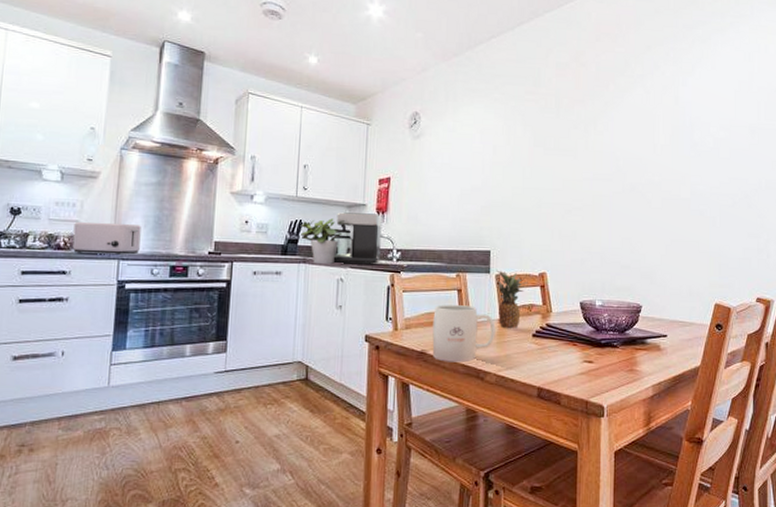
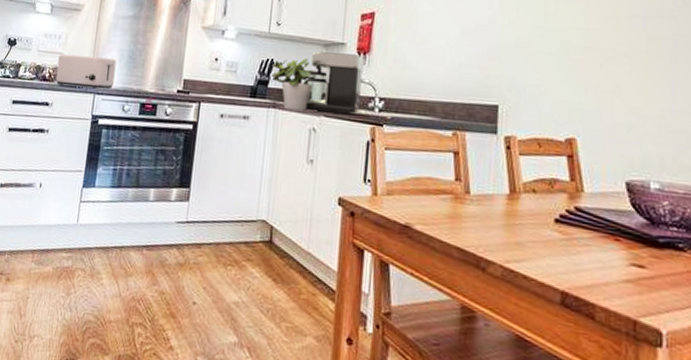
mug: present [432,305,496,363] -> none [419,169,503,246]
fruit: present [496,270,528,329] -> none [506,130,550,210]

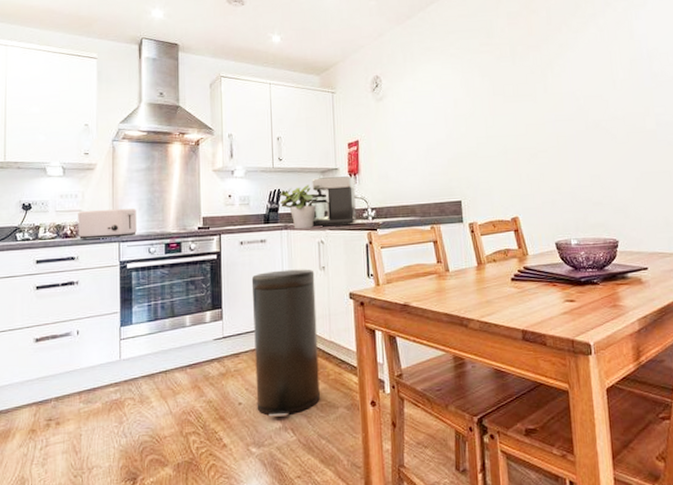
pedal bin: none [212,154,300,331] -> present [251,269,320,417]

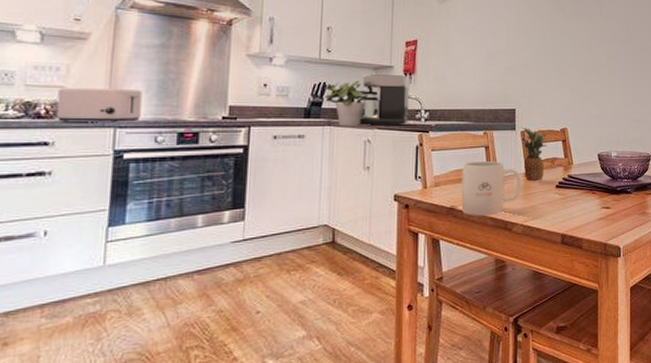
pedal bin: present [251,269,320,417] -> none [278,168,358,325]
mug: none [412,256,475,313] -> present [461,161,522,216]
fruit: none [469,219,502,276] -> present [521,127,551,182]

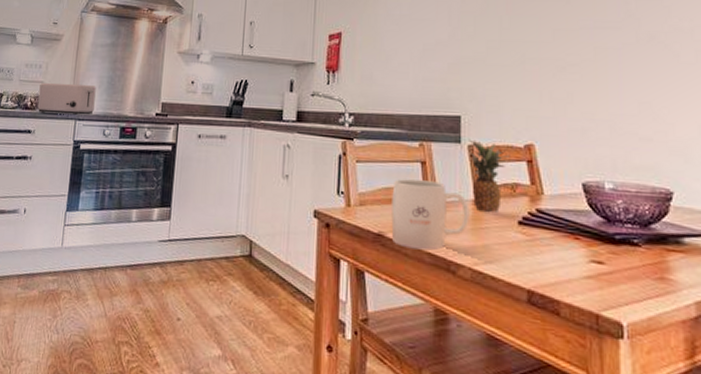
potted plant: present [325,80,369,127] -> none [246,78,290,129]
coffee maker: present [353,74,409,126] -> none [274,71,333,130]

